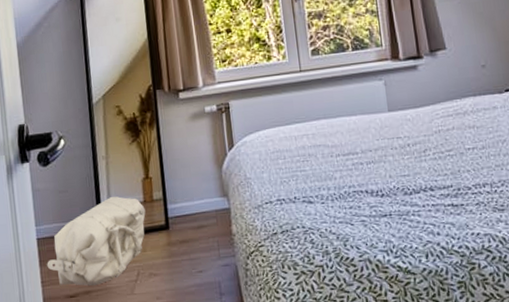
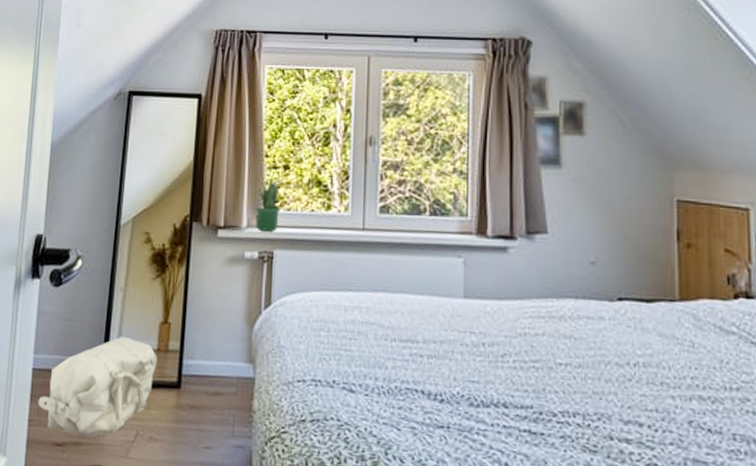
planter: none [207,41,230,88] -> present [255,177,281,232]

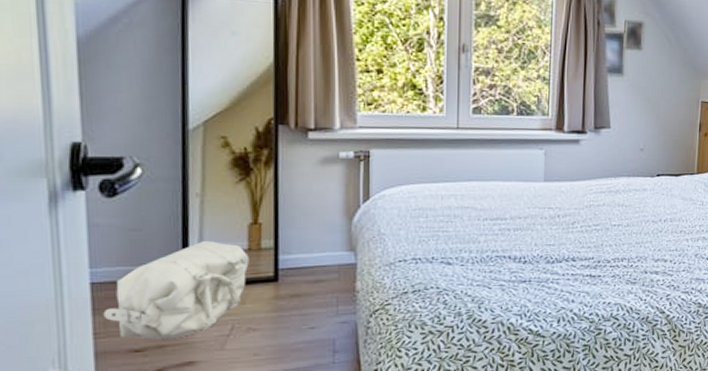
planter: present [255,177,281,232] -> none [348,81,376,132]

